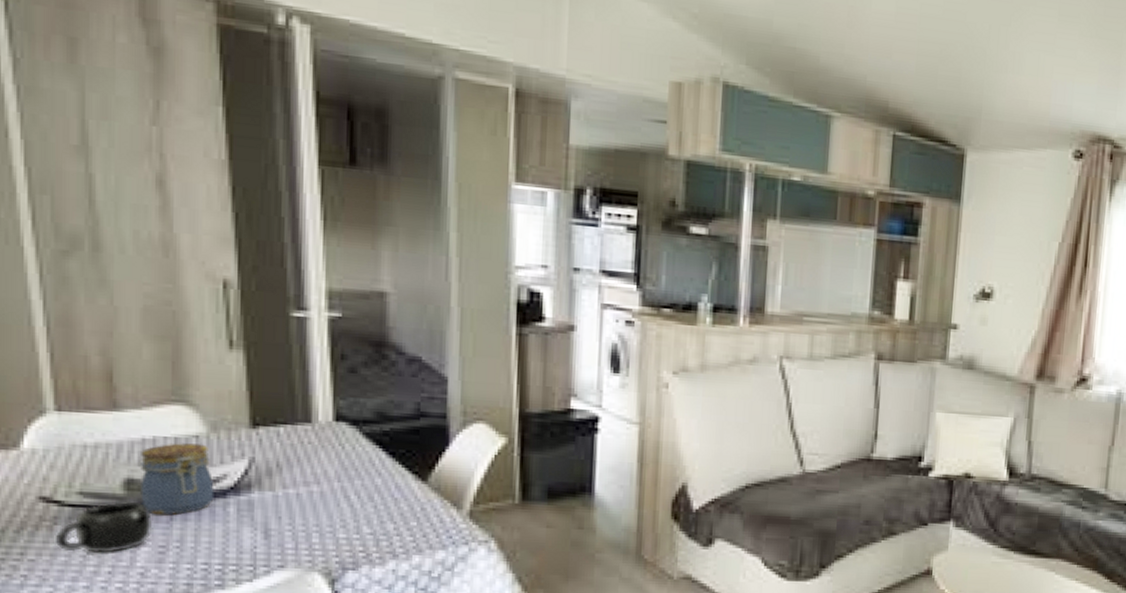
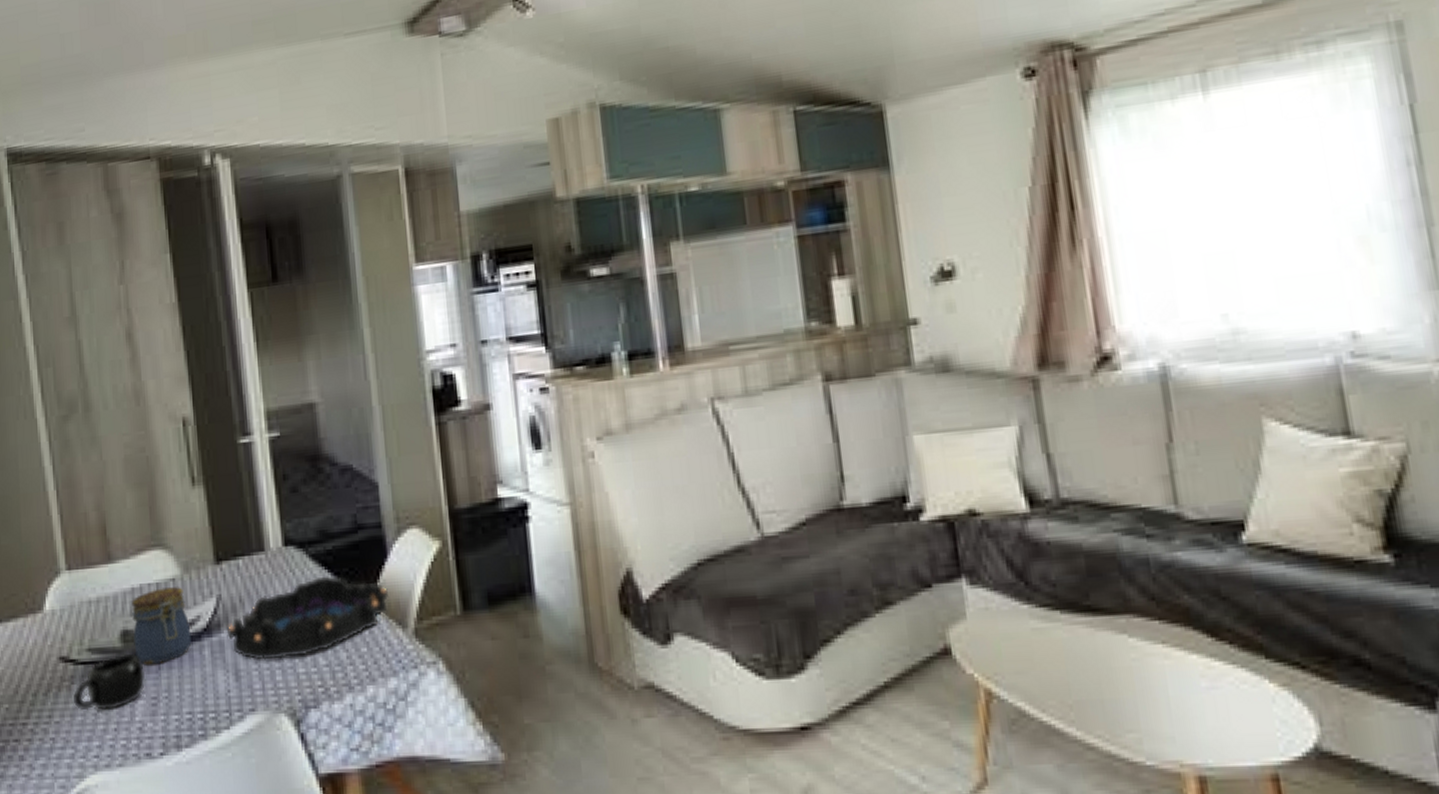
decorative bowl: none [258,453,446,524] -> present [227,575,388,661]

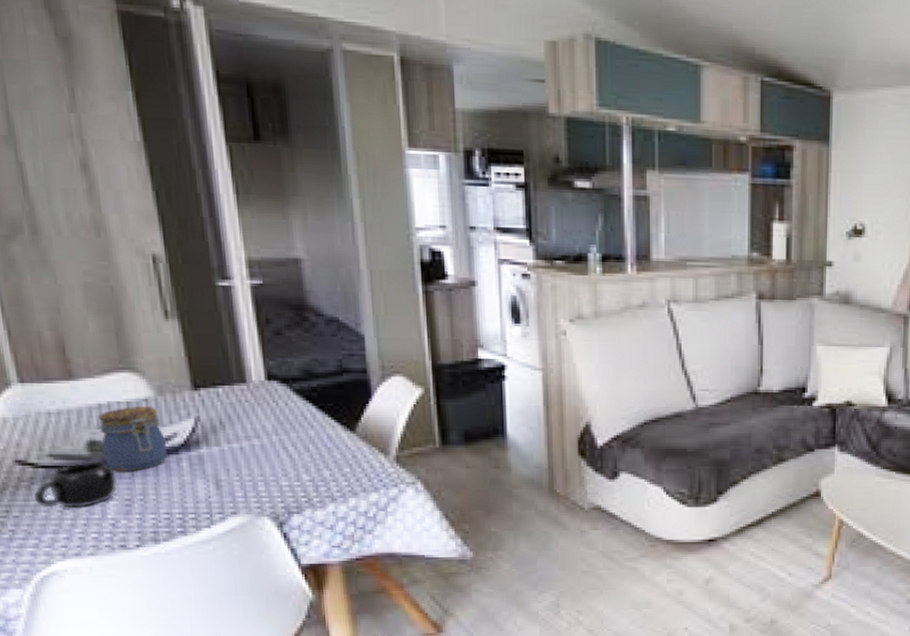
decorative bowl: present [227,575,388,661] -> none [206,408,372,473]

